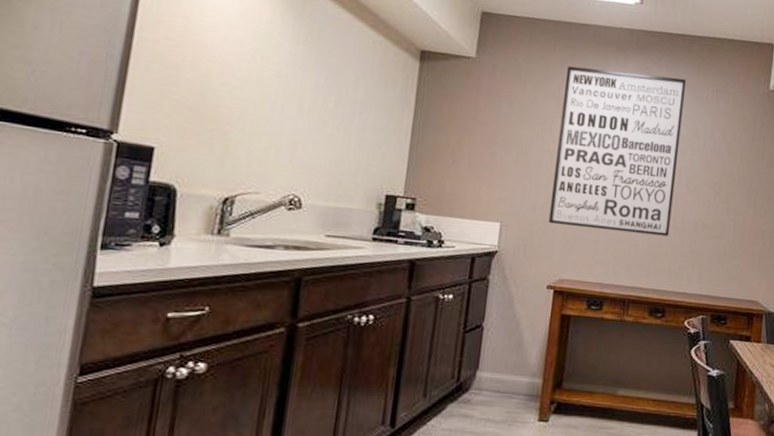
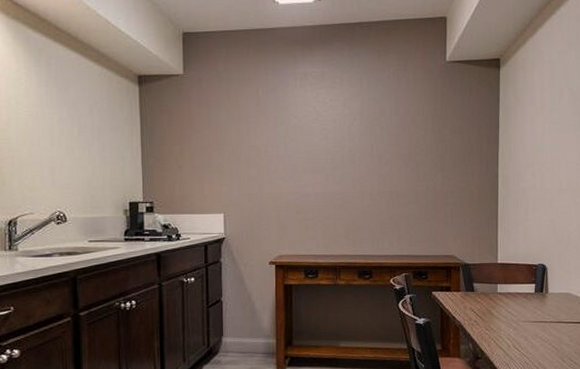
wall art: present [548,65,687,237] -> none [261,64,369,210]

